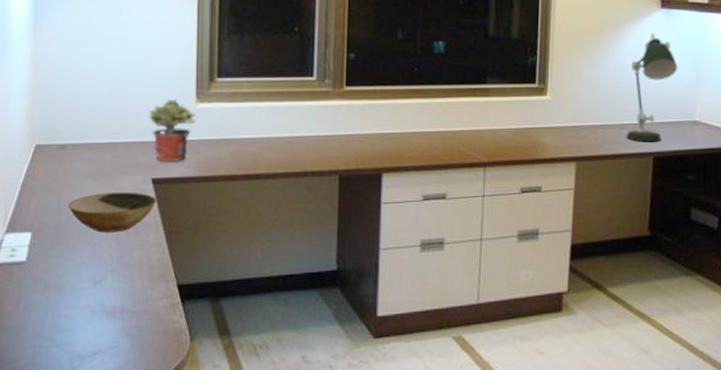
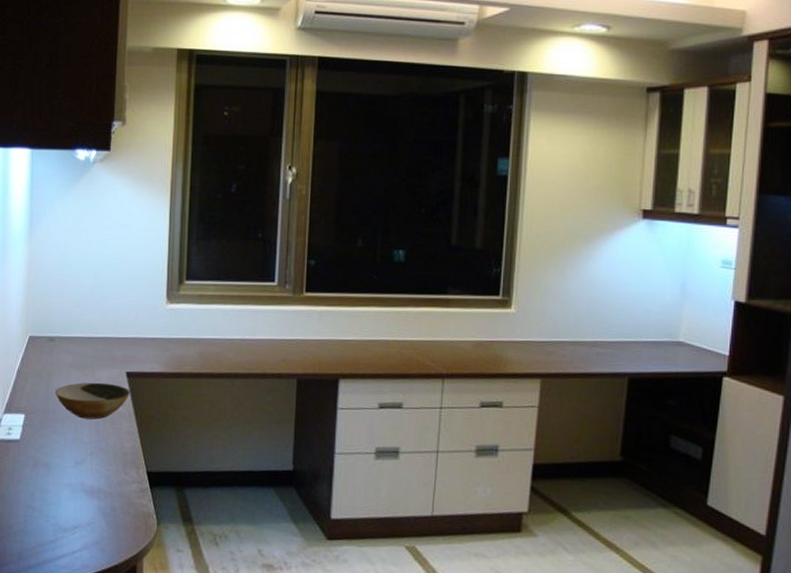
potted plant: present [148,98,197,161] -> none [124,299,167,357]
desk lamp: present [626,33,678,142] -> none [598,245,660,363]

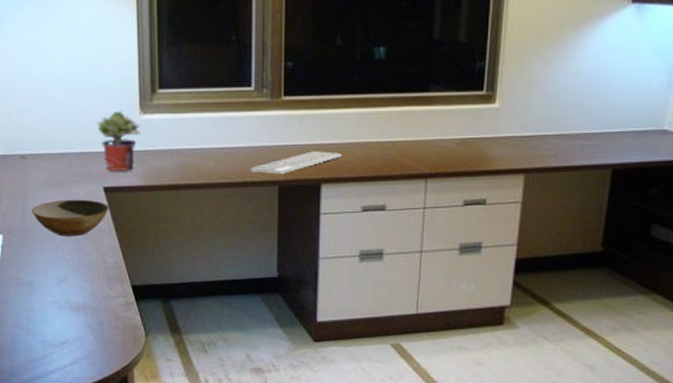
potted plant: none [124,299,167,357] -> present [97,110,142,171]
keyboard: none [270,346,361,367] -> present [250,151,342,174]

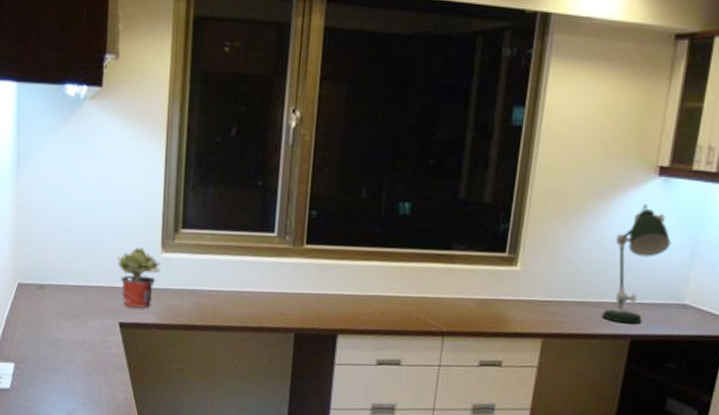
bowl: present [31,199,109,237] -> none [45,332,123,370]
keyboard: present [250,151,342,174] -> none [267,301,361,322]
desk lamp: none [582,32,648,153] -> present [601,203,671,324]

